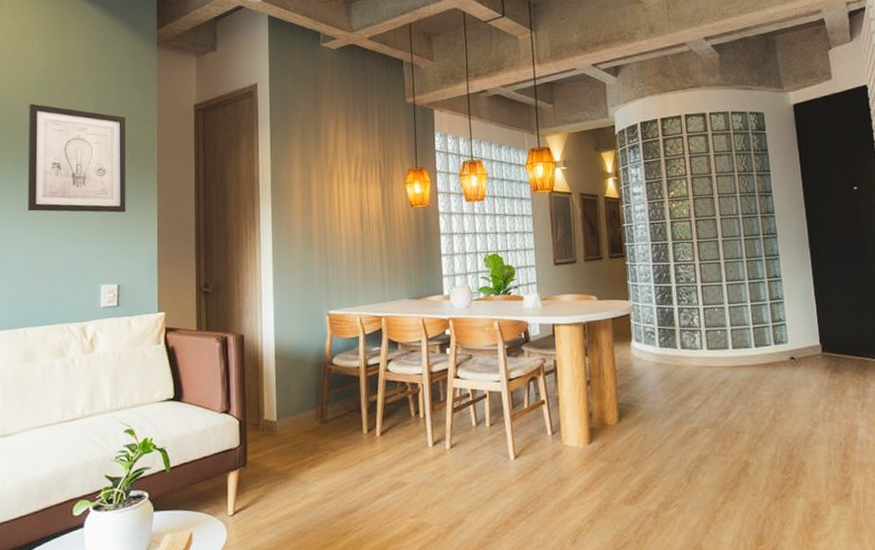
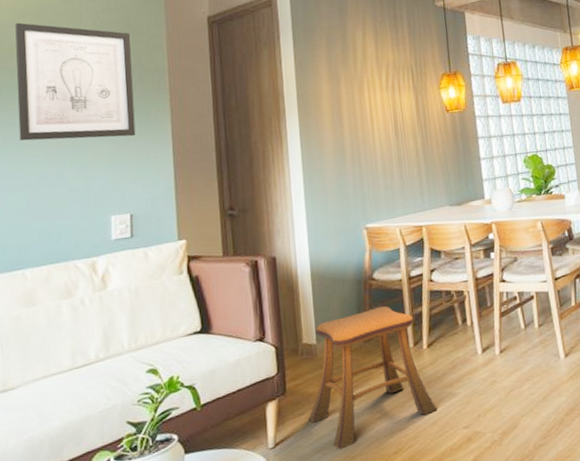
stool: none [266,391,387,524] -> present [308,306,437,450]

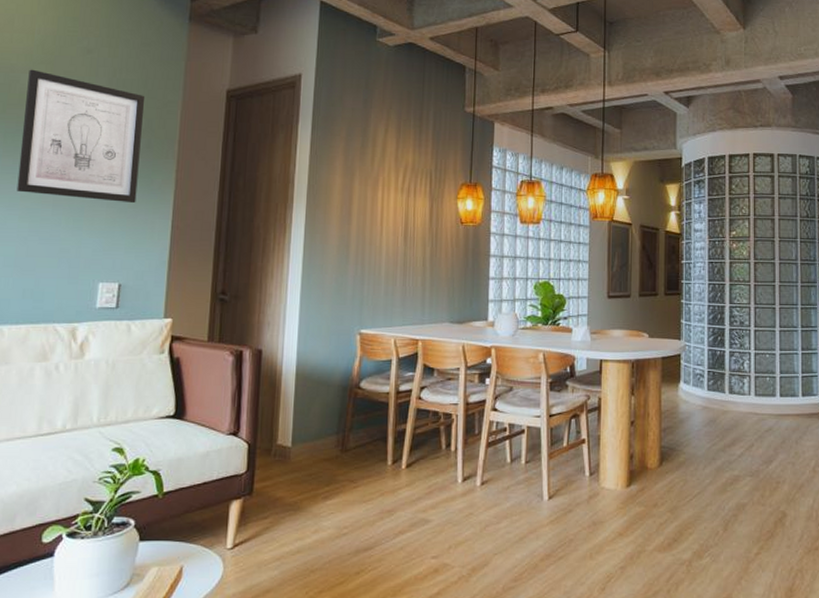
stool: present [308,306,437,450] -> none [272,418,407,561]

